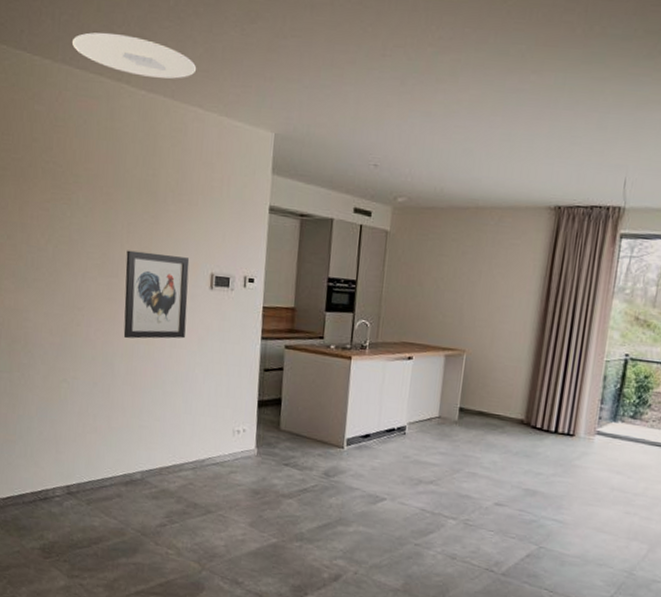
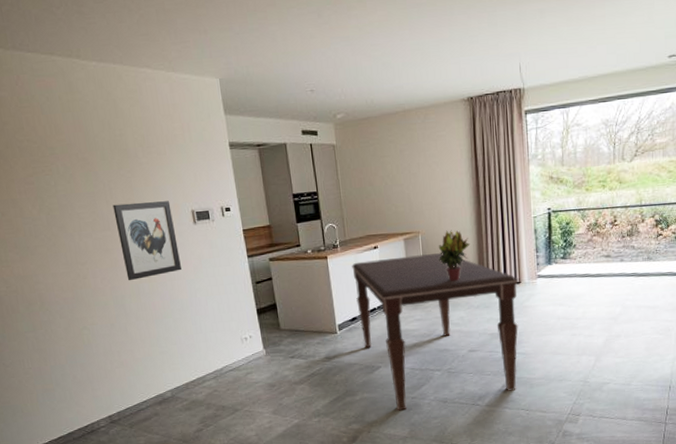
ceiling light: present [71,32,197,79] -> none [17,14,138,49]
dining table: none [372,370,573,564] -> present [352,252,519,411]
potted plant: none [480,355,523,417] -> present [438,230,470,281]

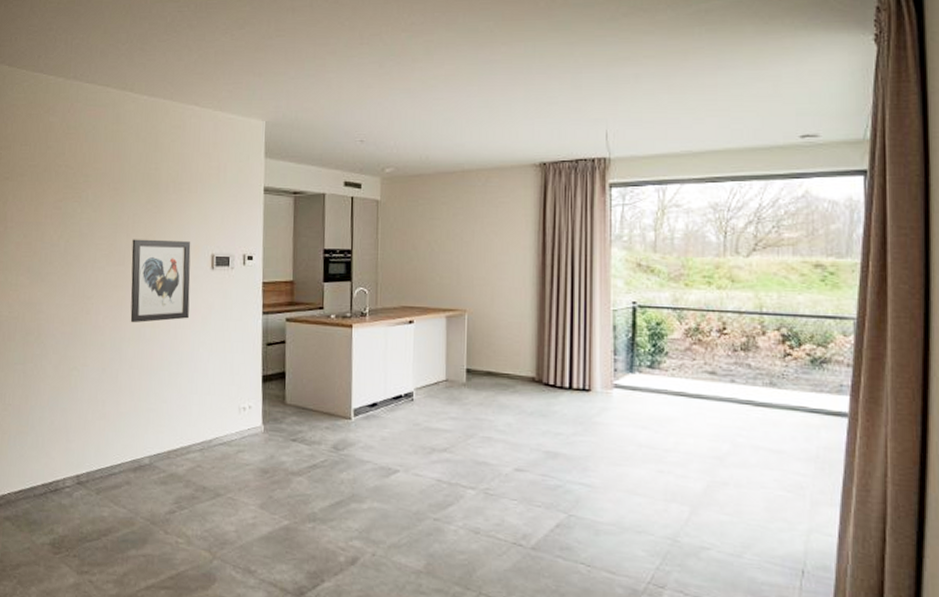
dining table: present [352,252,519,411] -> none [380,336,589,535]
potted plant: present [438,230,470,281] -> none [485,312,529,376]

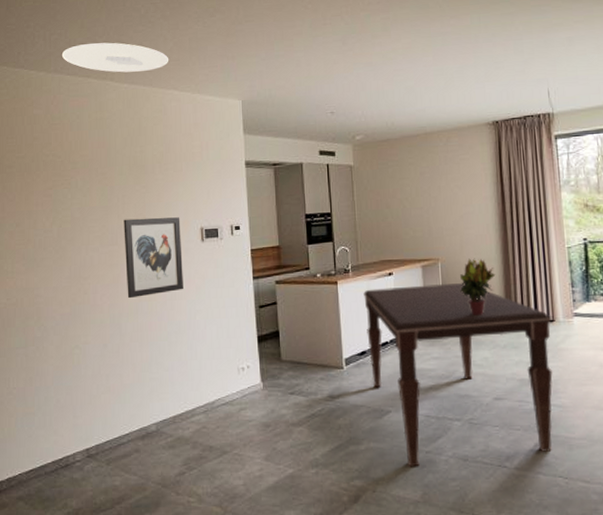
ceiling light: none [82,50,193,84] -> present [61,42,169,73]
dining table: none [380,336,589,535] -> present [363,282,553,467]
potted plant: none [485,312,529,376] -> present [459,258,496,316]

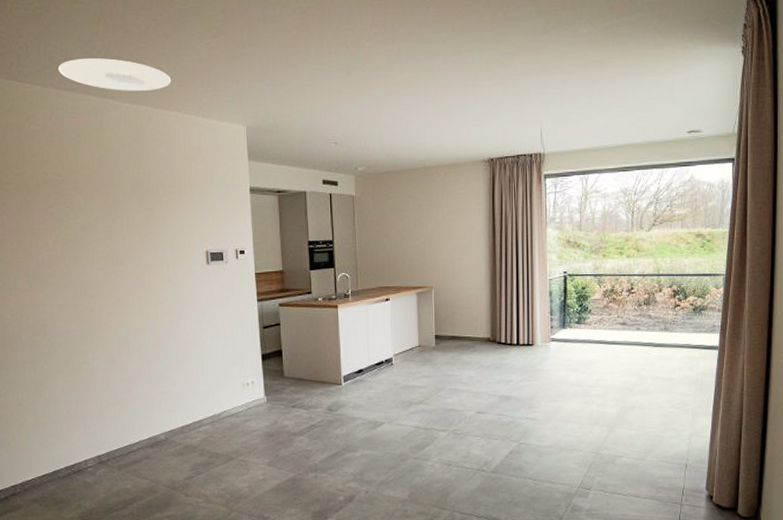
wall art: present [123,217,183,299] -> none [128,239,190,317]
dining table: present [363,282,553,467] -> none [362,308,532,471]
potted plant: present [459,258,496,316] -> none [450,287,484,339]

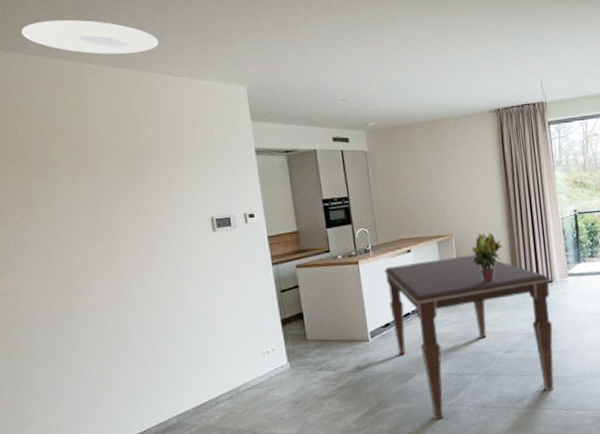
dining table: none [362,308,532,471] -> present [384,254,554,421]
potted plant: none [450,287,484,339] -> present [471,232,503,283]

